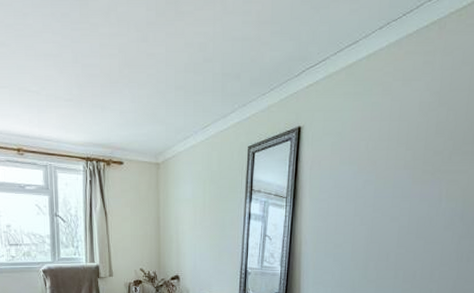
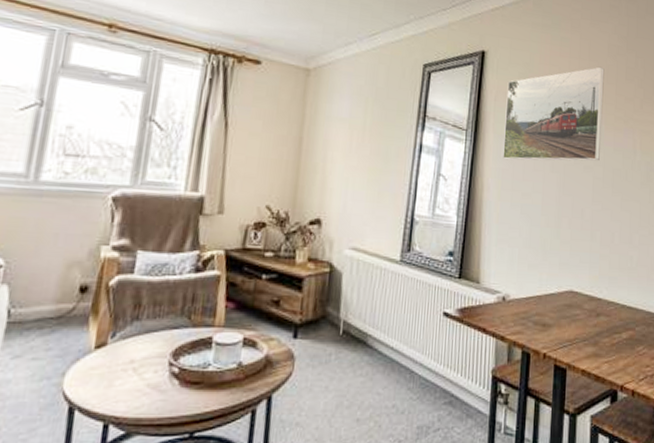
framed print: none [318,125,415,219] -> present [503,66,605,161]

